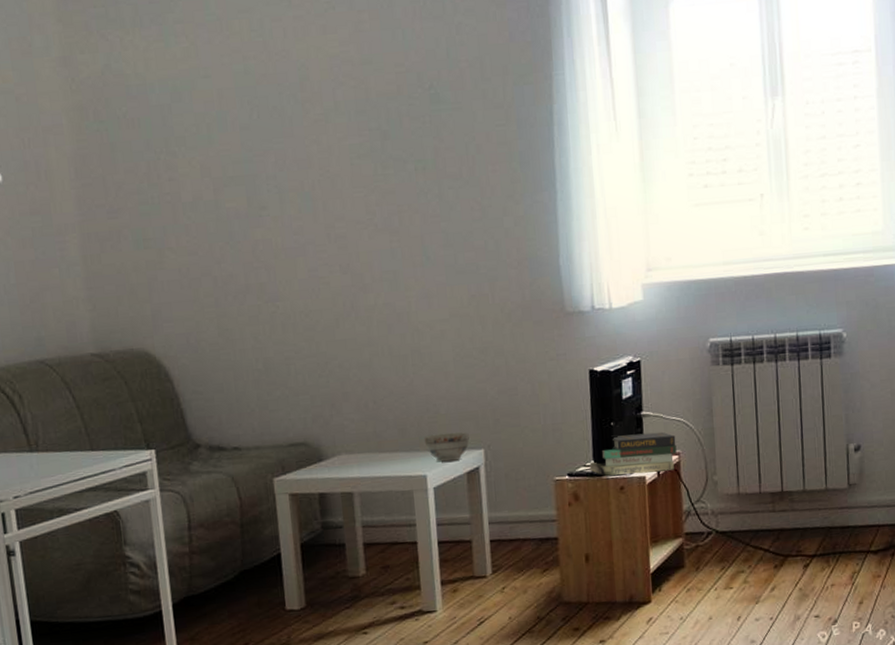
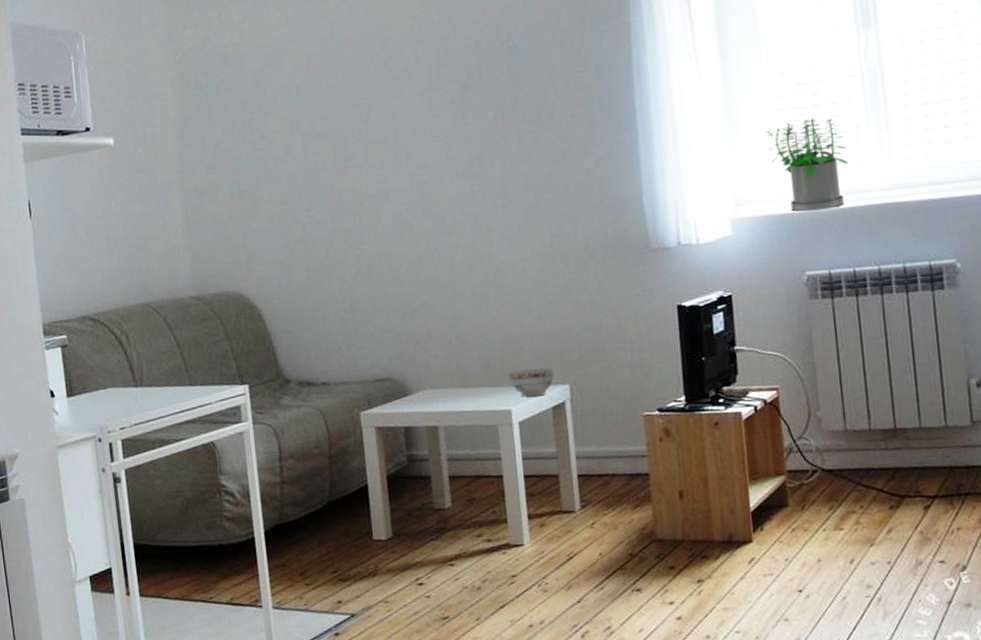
books: present [589,431,677,476] -> none [680,366,775,412]
potted plant: none [677,185,752,279] -> present [765,118,849,212]

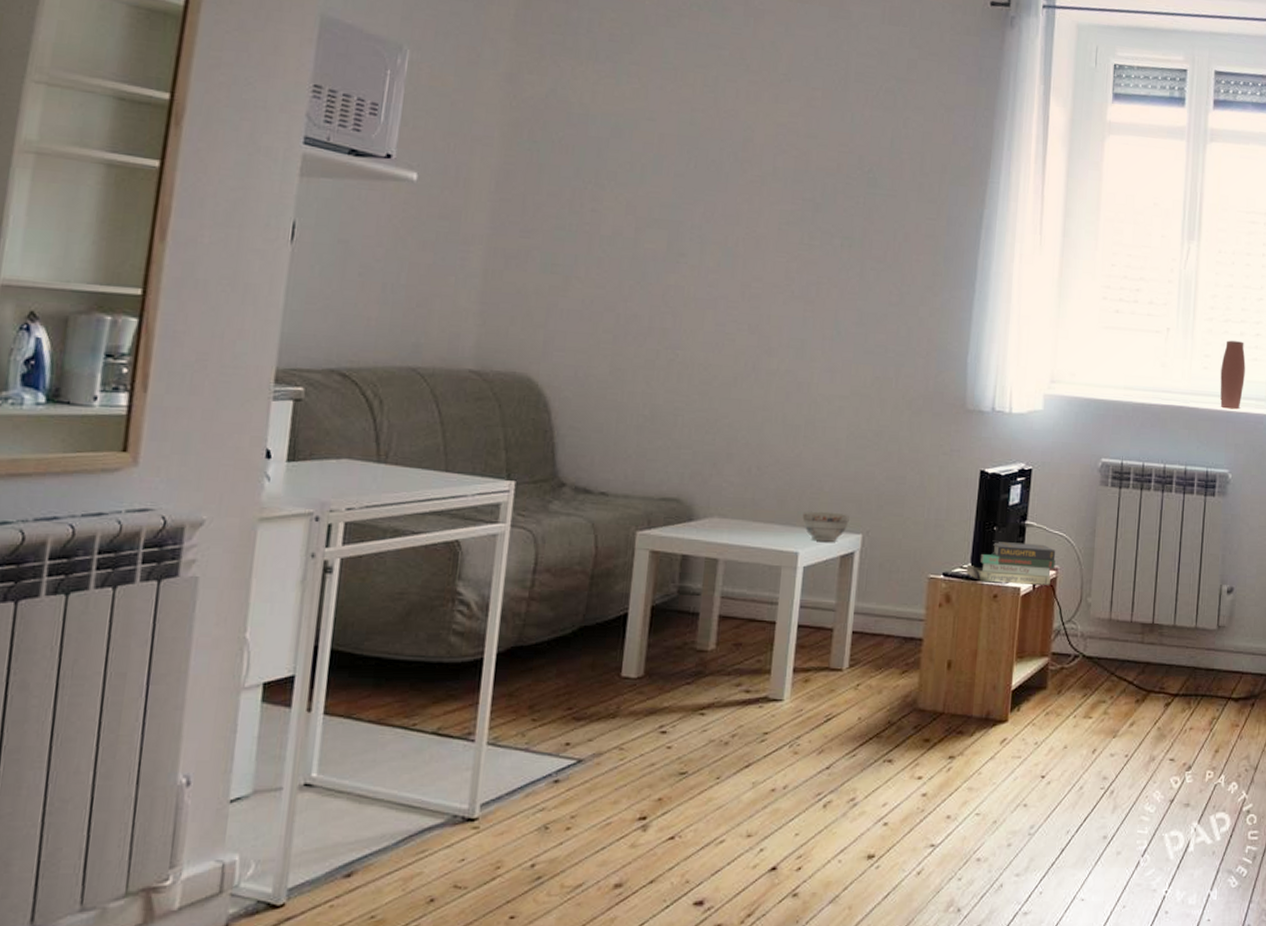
books: none [680,366,775,412] -> present [966,542,1056,585]
potted plant: present [765,118,849,212] -> none [1088,312,1156,402]
vase: none [927,122,959,196] -> present [1220,340,1246,410]

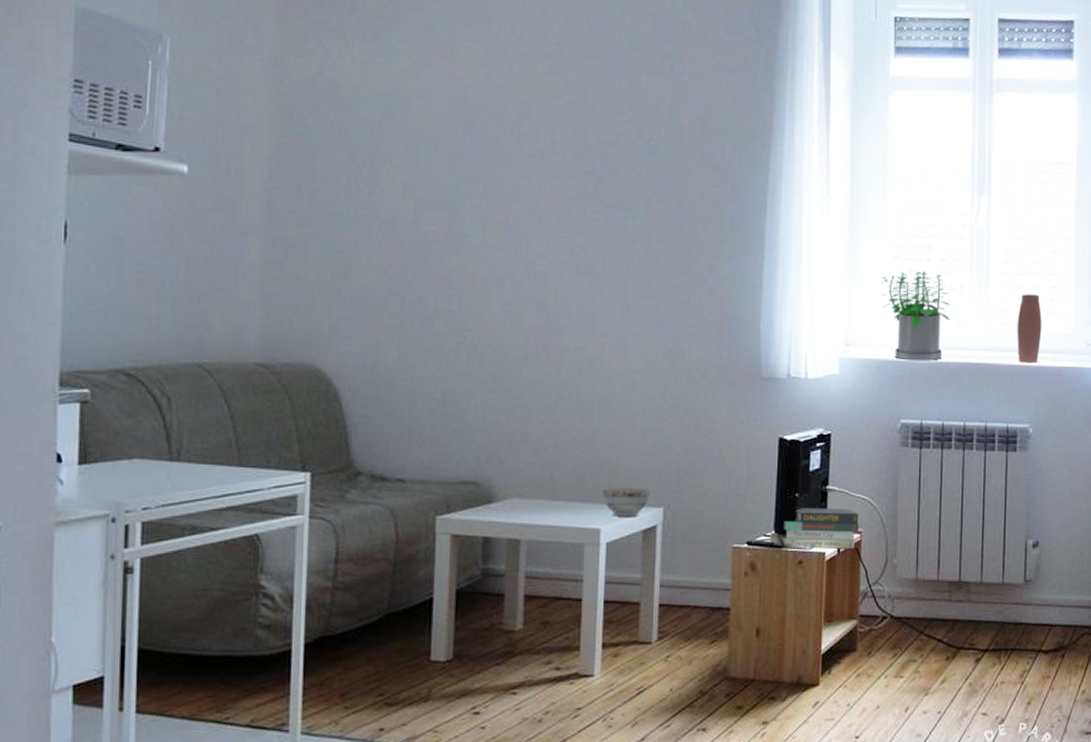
potted plant: none [1088,312,1156,402] -> present [881,271,950,361]

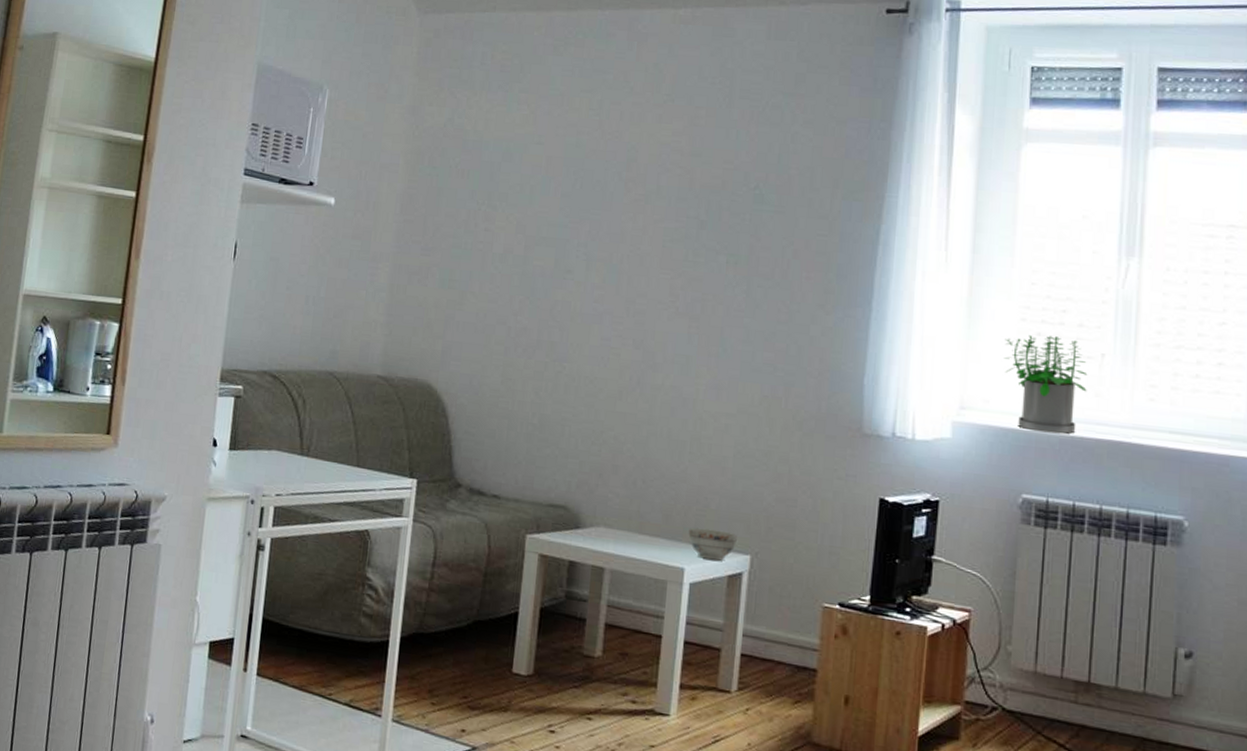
books: present [770,508,859,549] -> none [864,576,969,628]
vase: present [1017,294,1042,363] -> none [1171,369,1204,449]

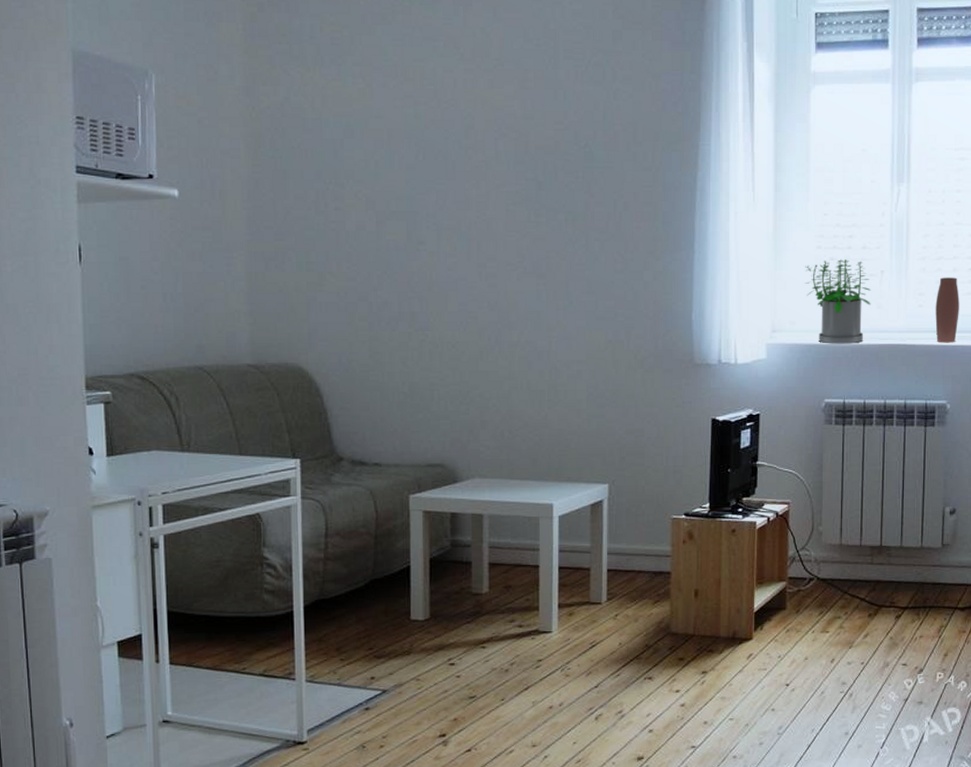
teacup: present [688,527,737,561] -> none [553,466,596,493]
vase: none [1171,369,1204,449] -> present [935,277,959,343]

